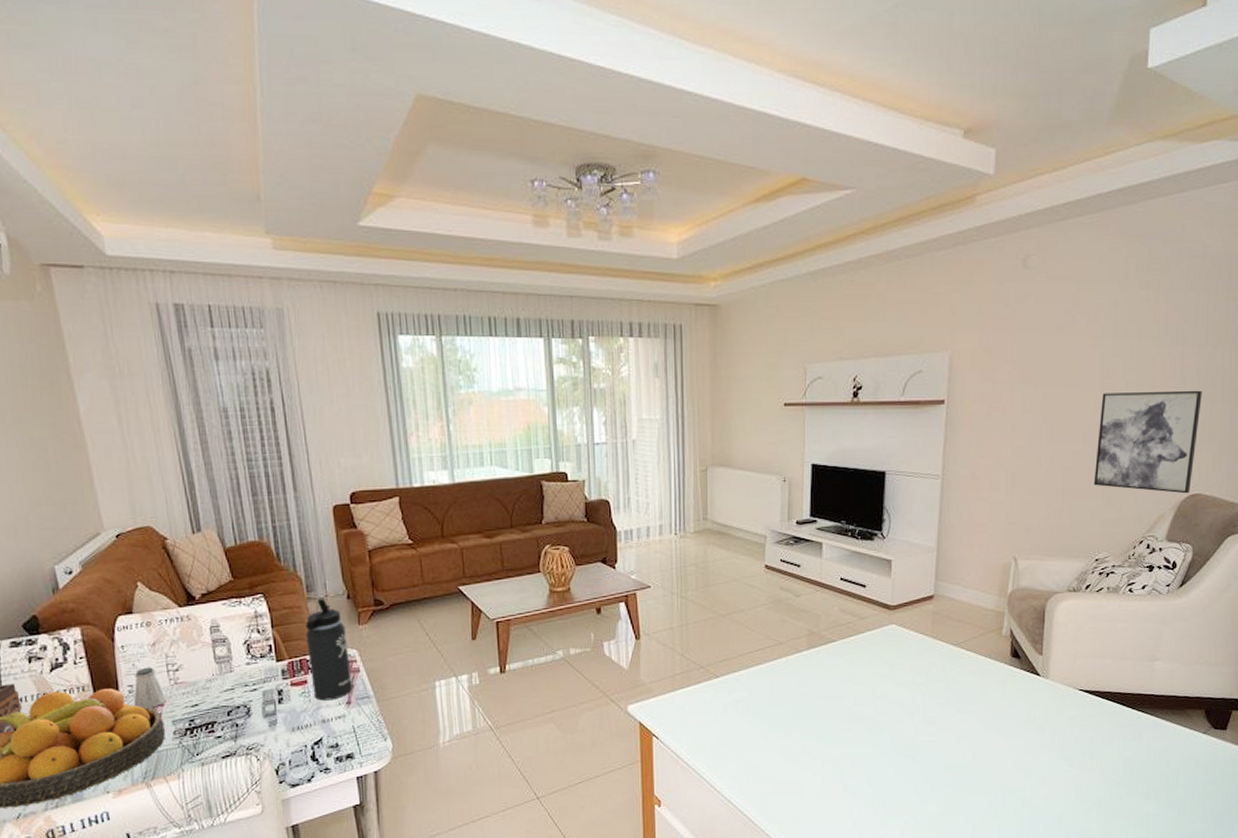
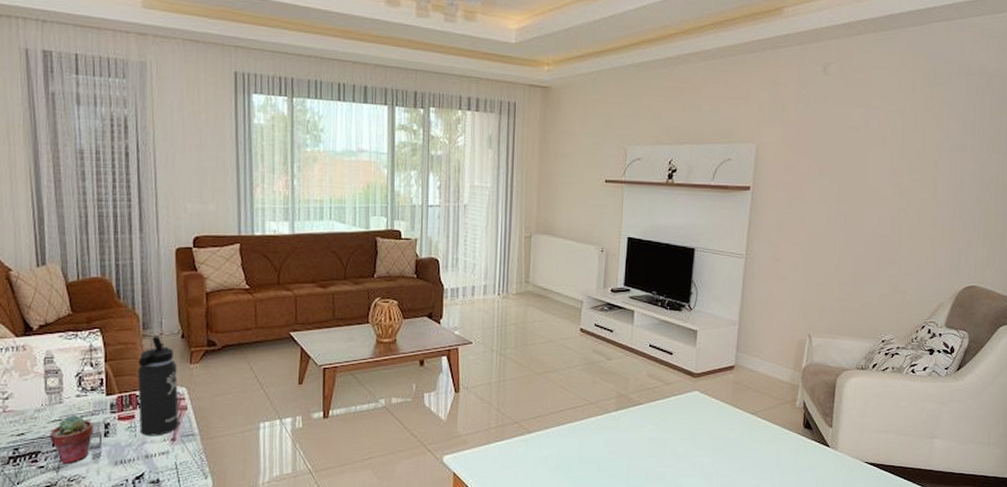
potted succulent: none [224,684,267,734] -> present [50,415,93,465]
wall art: present [1093,390,1202,494] -> none [881,190,978,285]

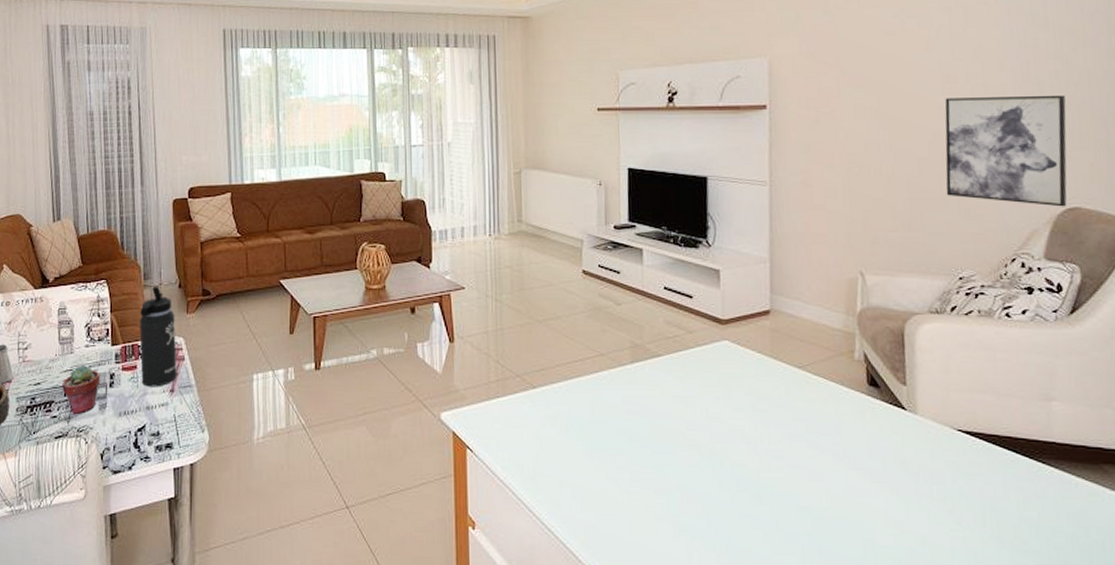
wall art: none [881,190,978,285] -> present [944,94,1067,207]

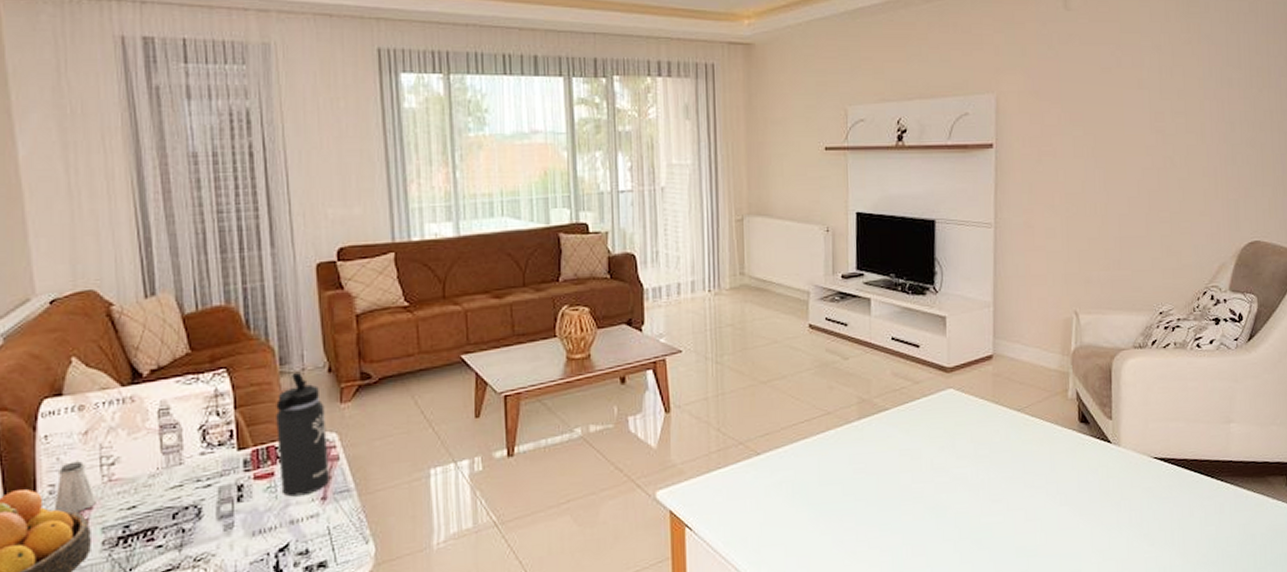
potted succulent: present [62,365,100,415] -> none [169,478,223,542]
wall art: present [944,94,1067,207] -> none [1151,133,1252,241]

